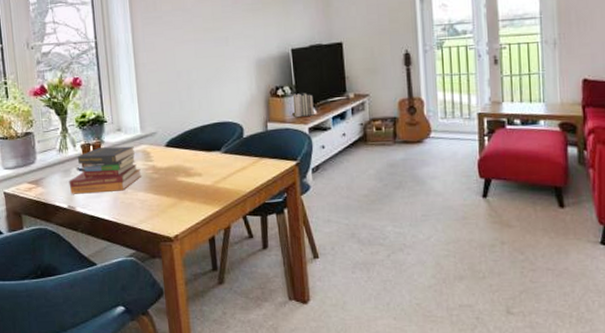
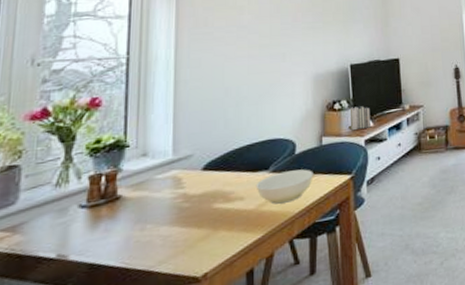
books: present [69,146,141,194] -> none [63,172,167,239]
bowl: none [210,152,261,183] -> present [255,169,313,204]

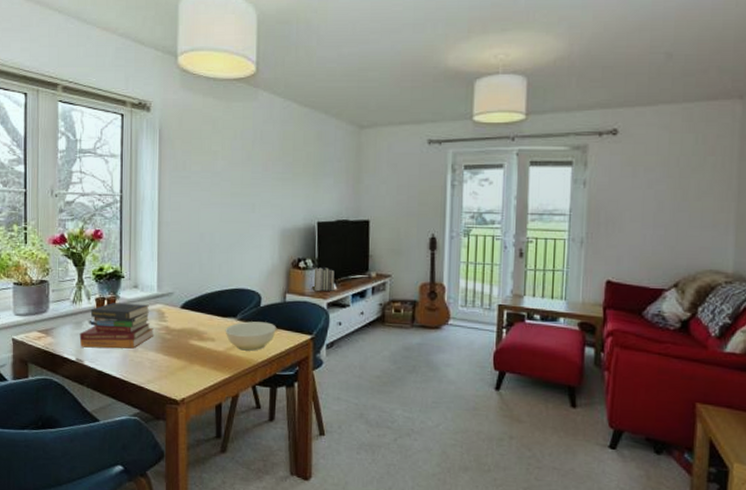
books: none [63,172,167,239] -> present [79,303,153,349]

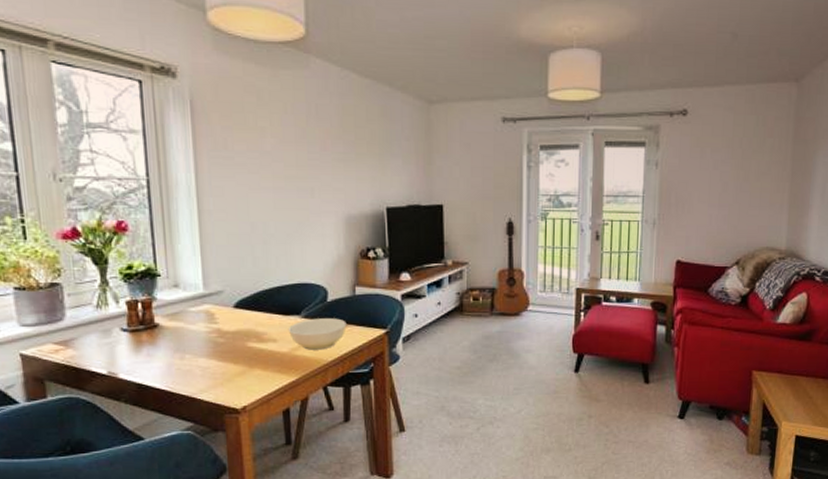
books: present [79,303,153,349] -> none [109,305,203,359]
books: present [312,267,335,292] -> none [383,257,408,283]

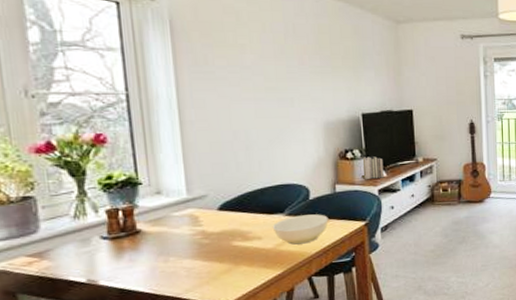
books: none [383,257,408,283] -> present [361,156,384,180]

